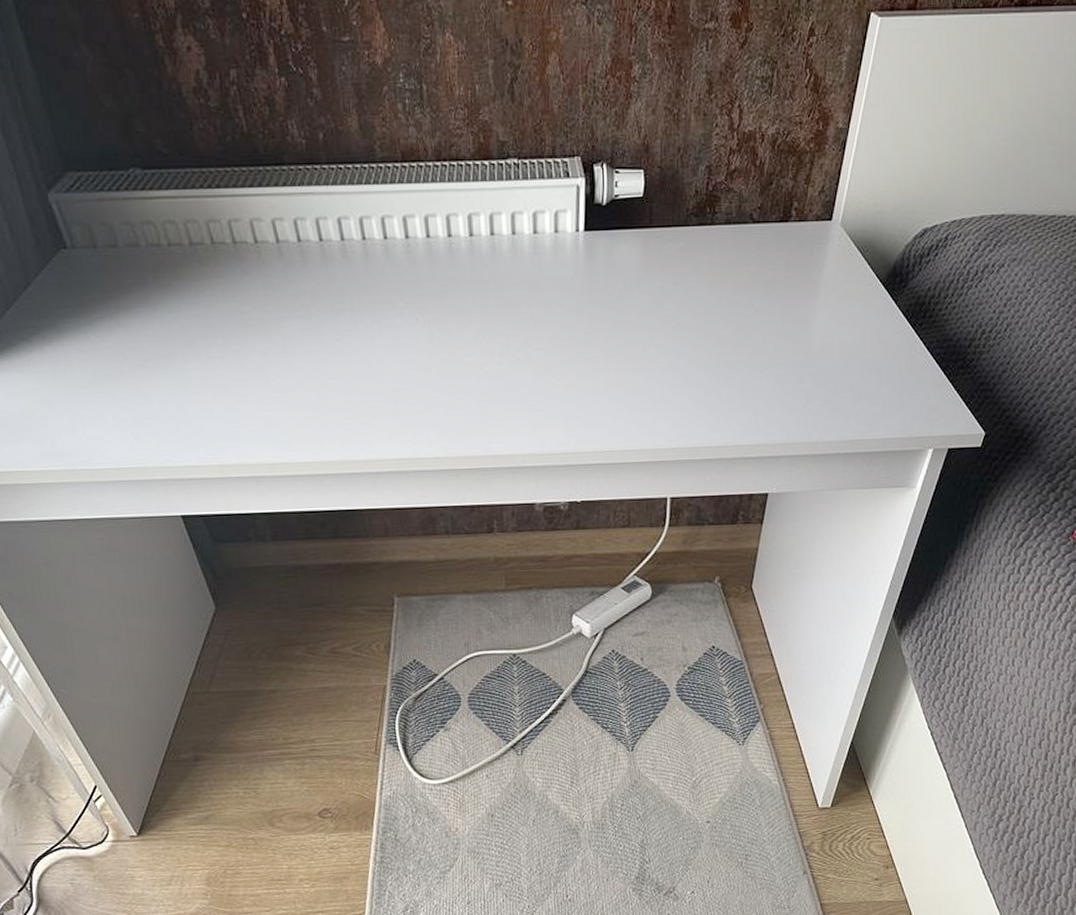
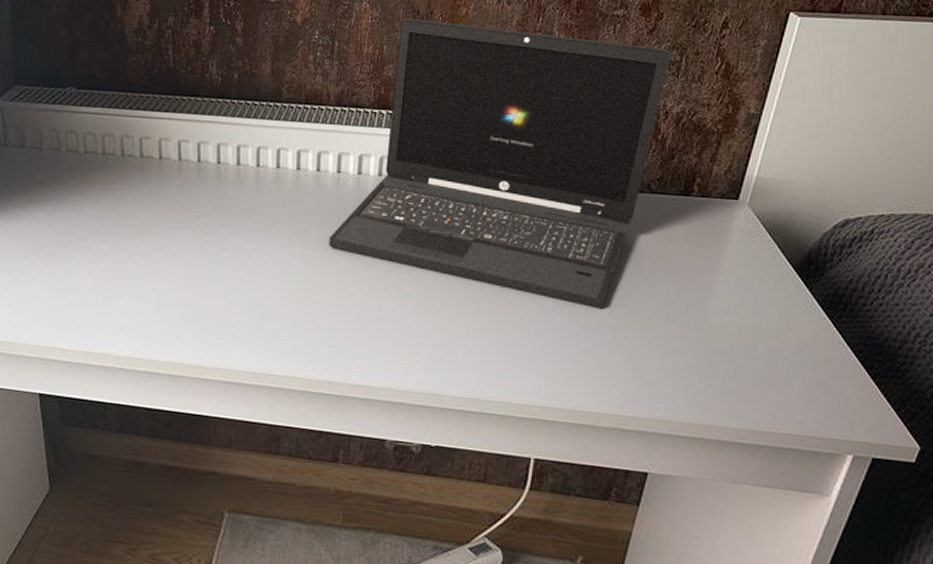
laptop: none [451,49,764,347] -> present [329,18,672,310]

